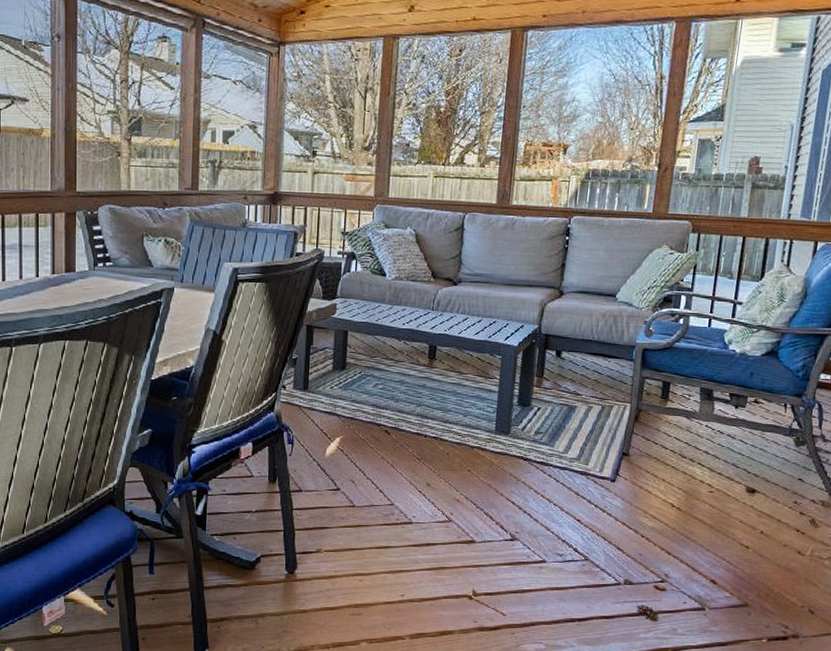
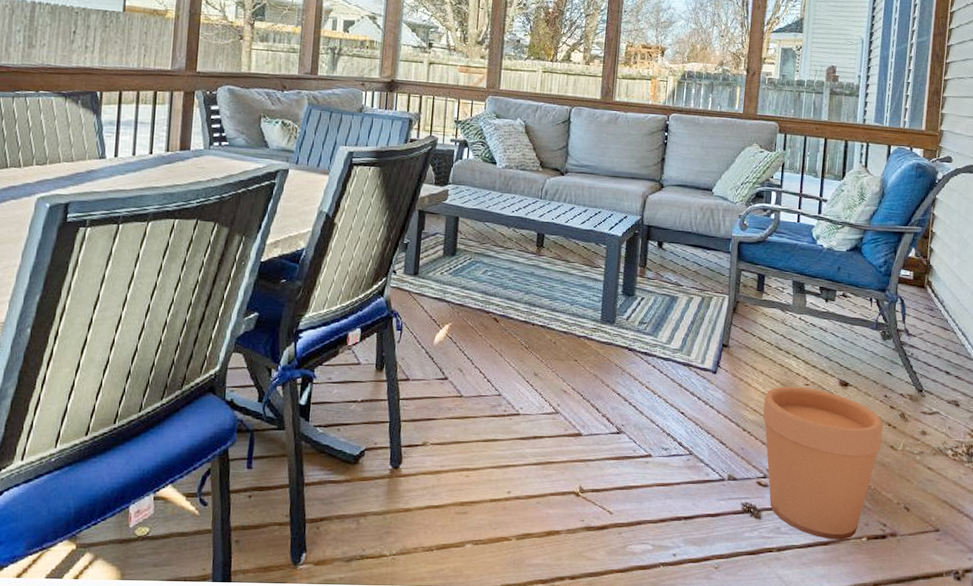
flowerpot: none [663,493,791,641] -> present [763,386,883,540]

